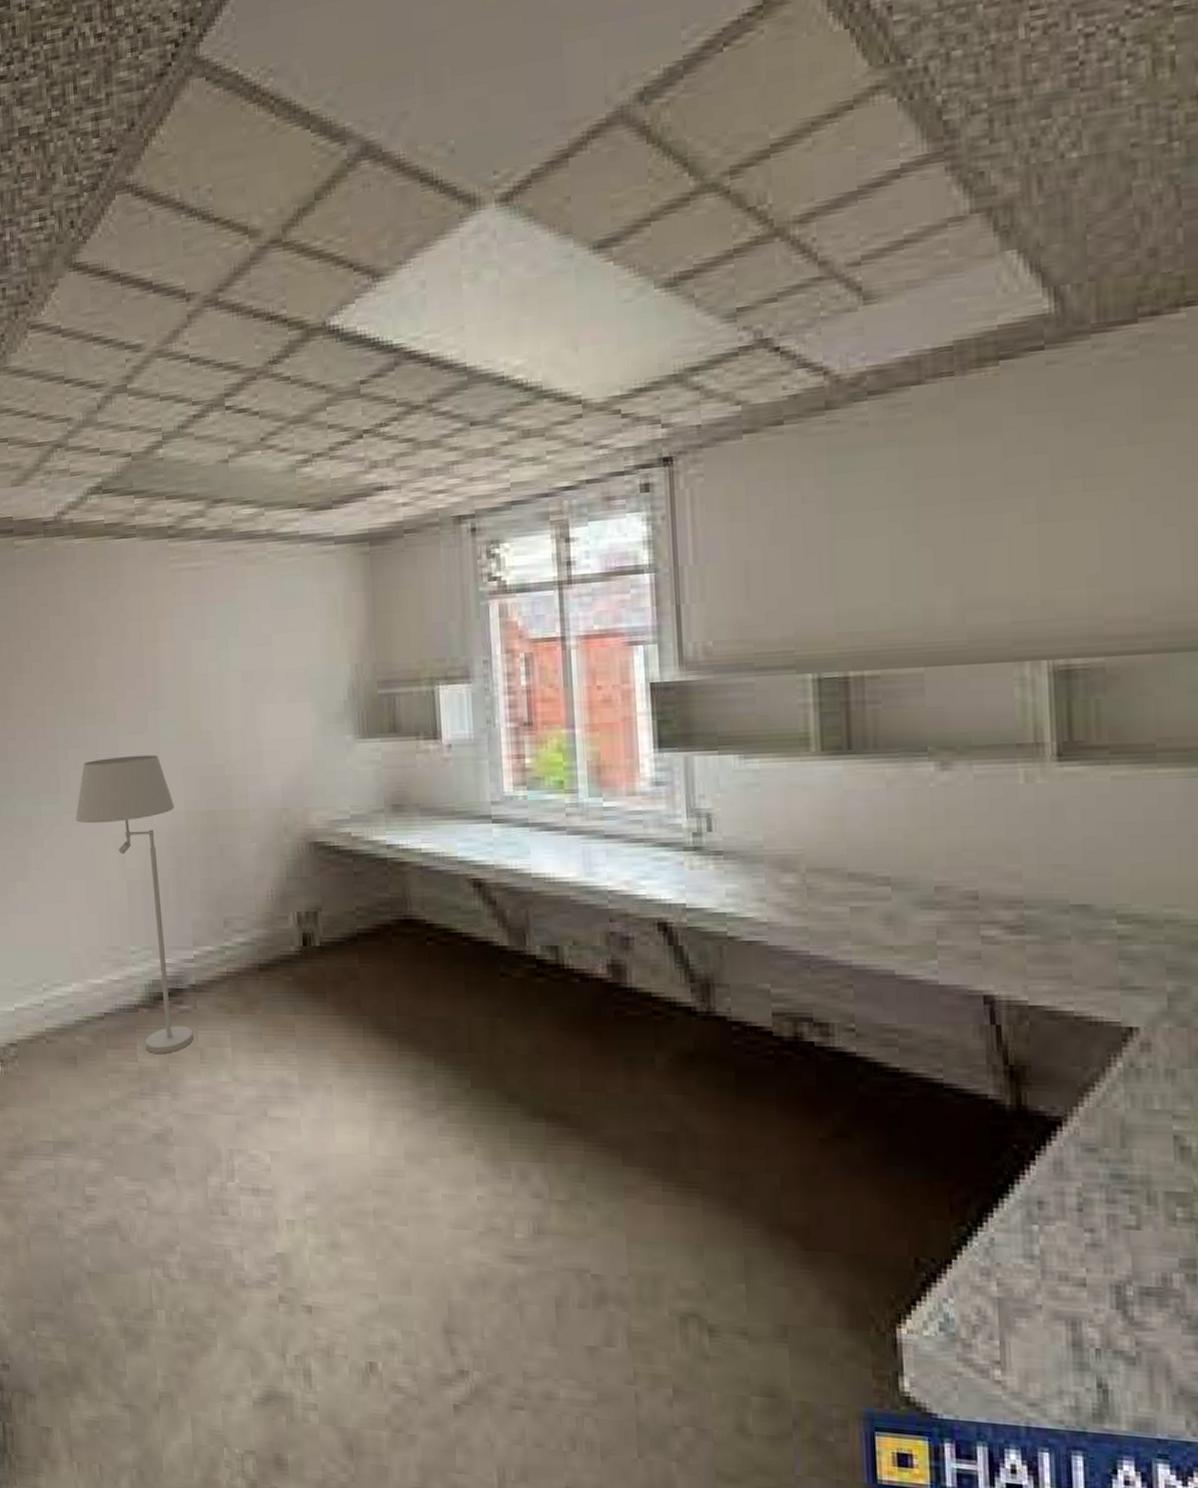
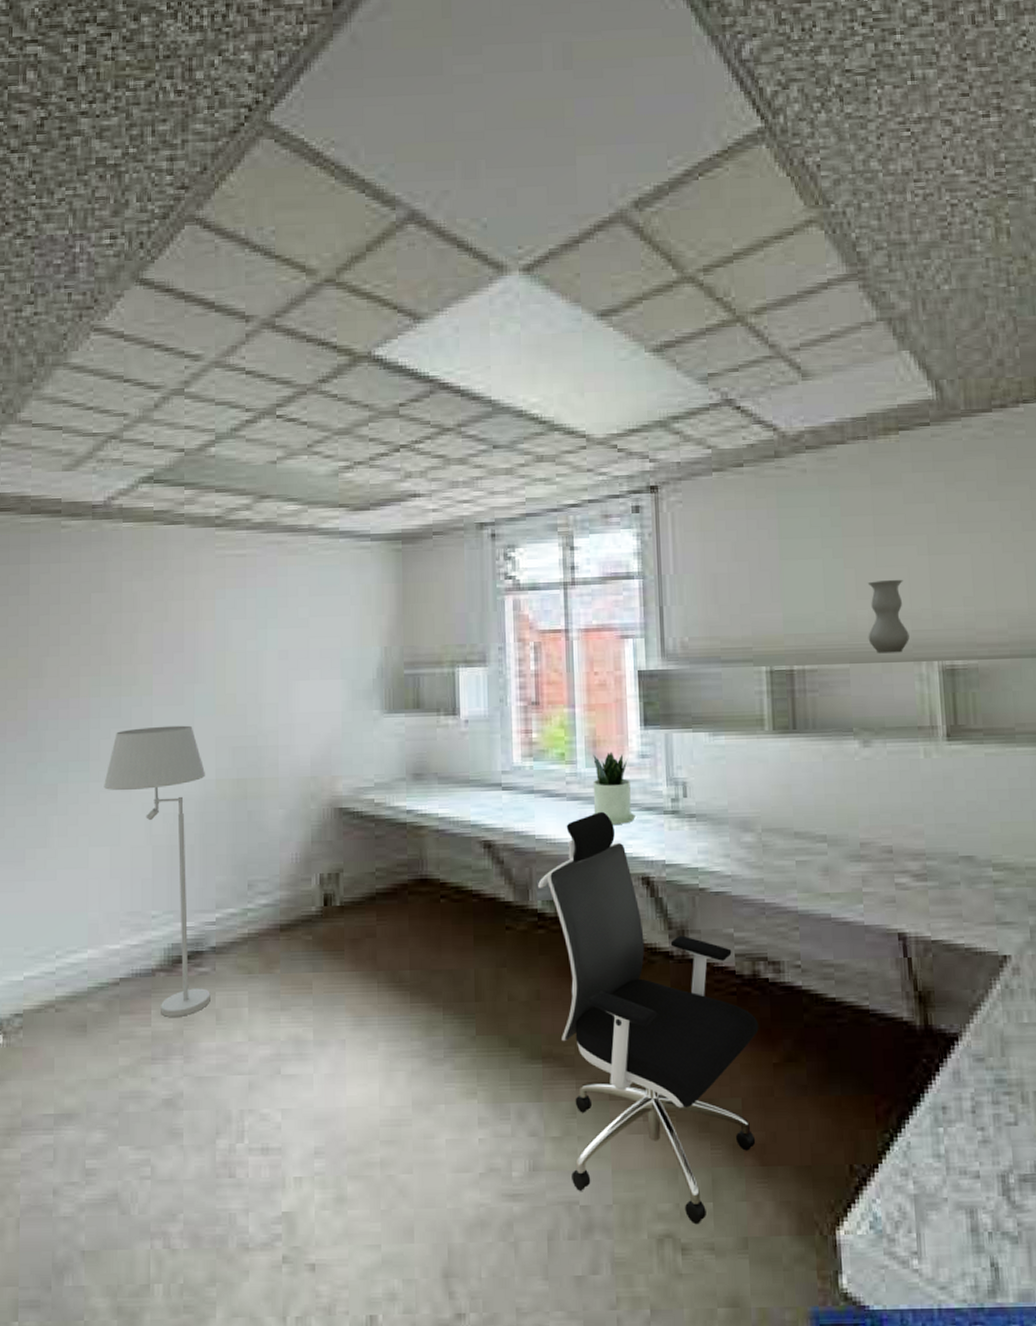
office chair: none [536,847,802,1306] -> present [538,811,759,1225]
planter: none [597,778,649,862] -> present [592,751,635,824]
vase: none [950,557,1008,653] -> present [867,580,909,654]

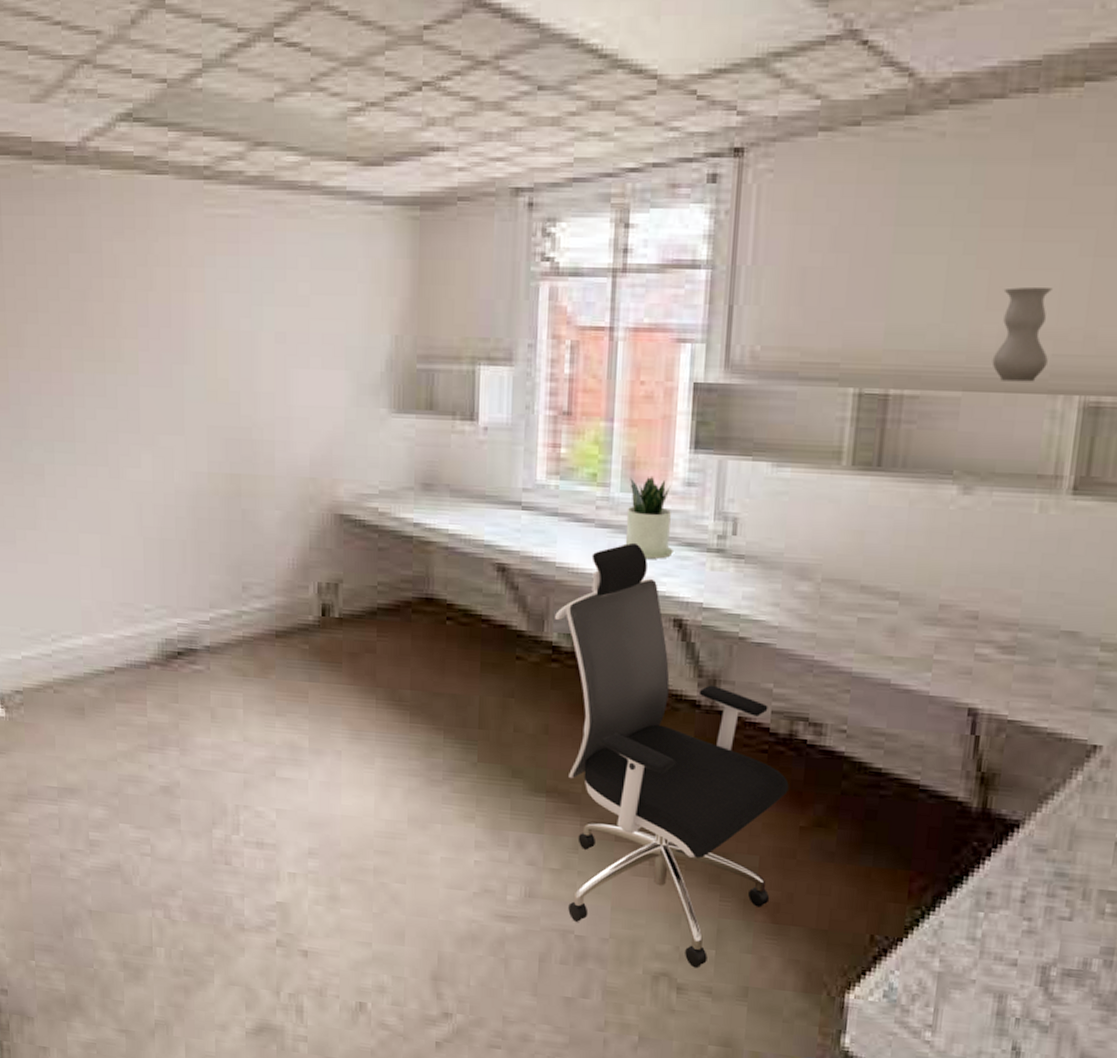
floor lamp: present [104,725,210,1018] -> none [91,409,205,711]

